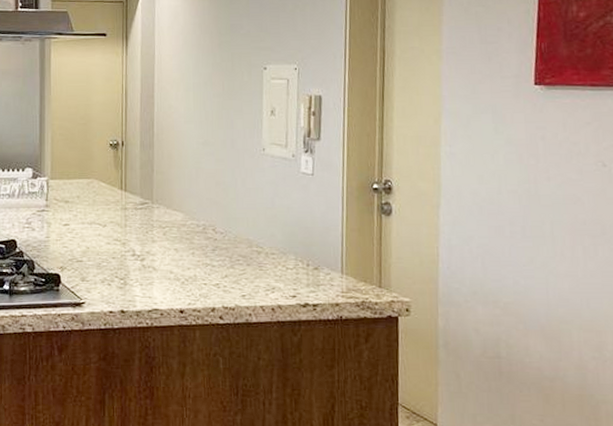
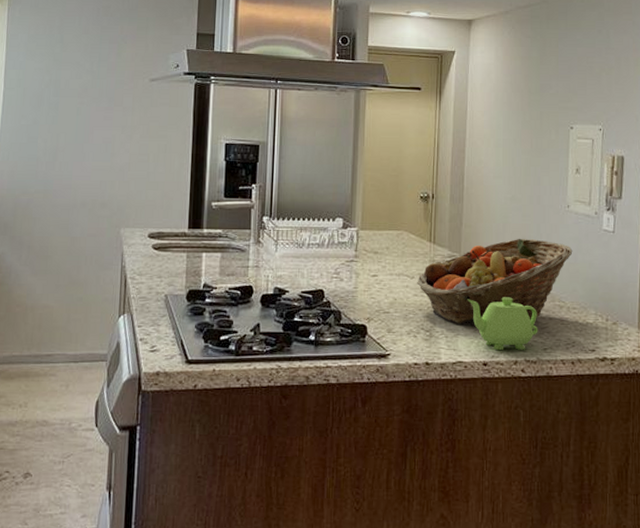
fruit basket: none [109,183,270,272] -> present [417,238,573,325]
teapot: none [161,243,236,298] -> present [467,297,538,351]

